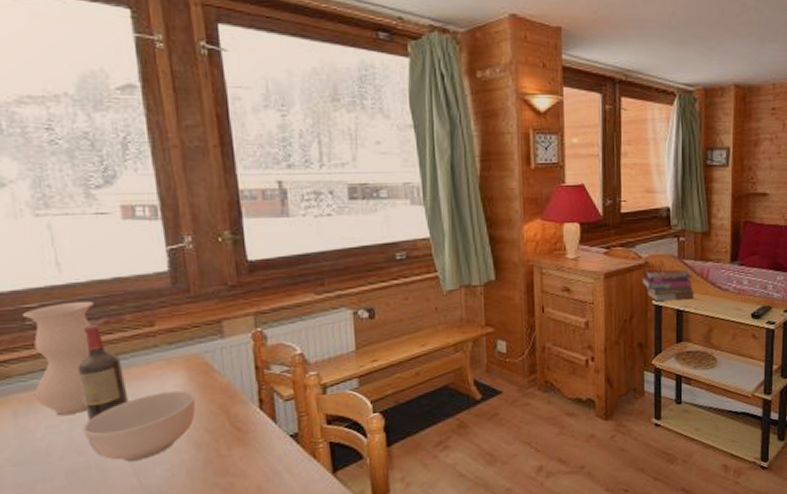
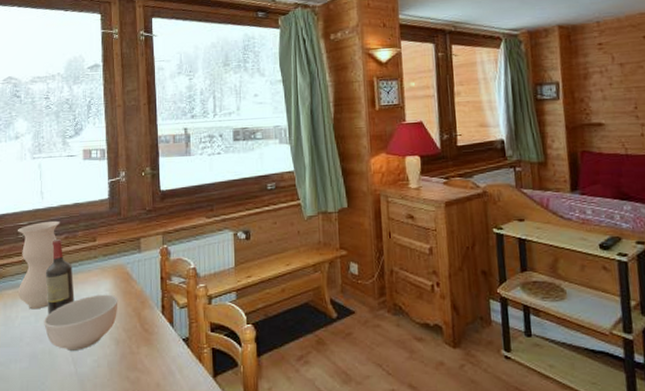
books: present [642,269,694,302] -> none [481,198,535,230]

